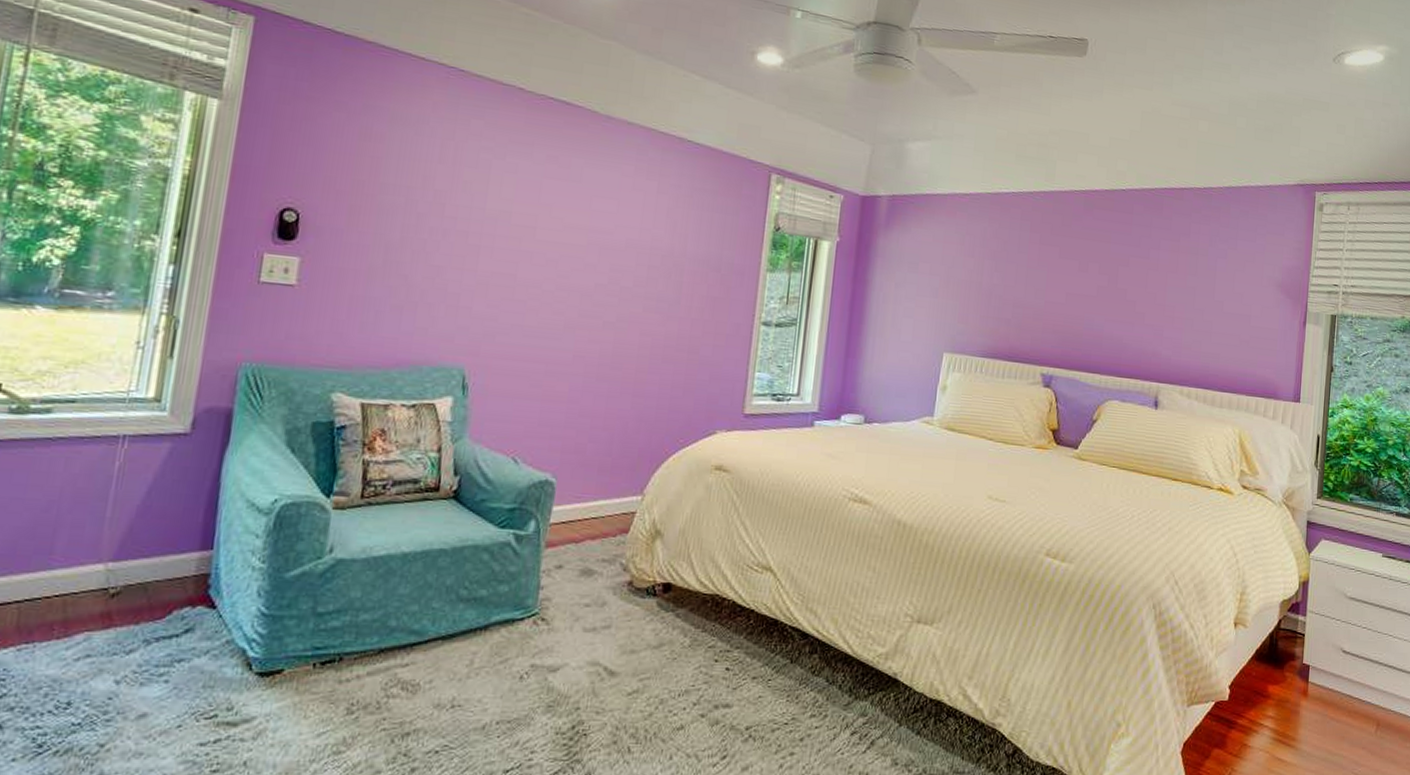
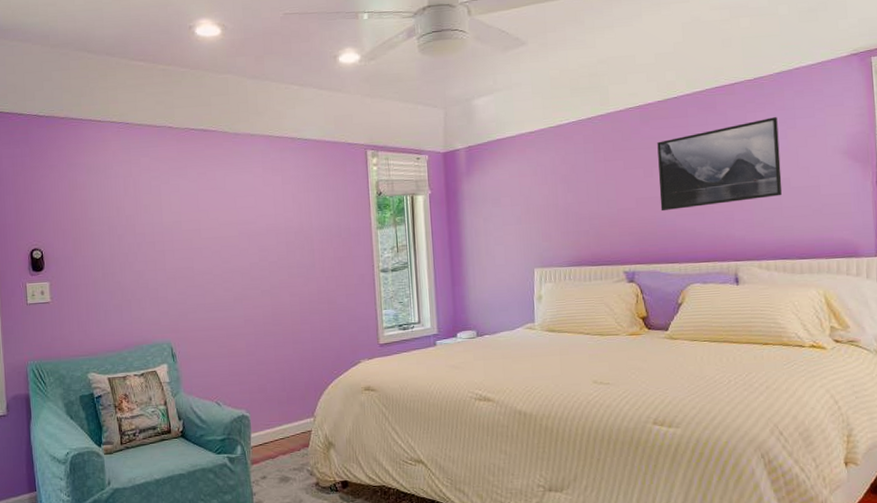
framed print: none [1090,232,1220,320] -> present [657,117,783,212]

